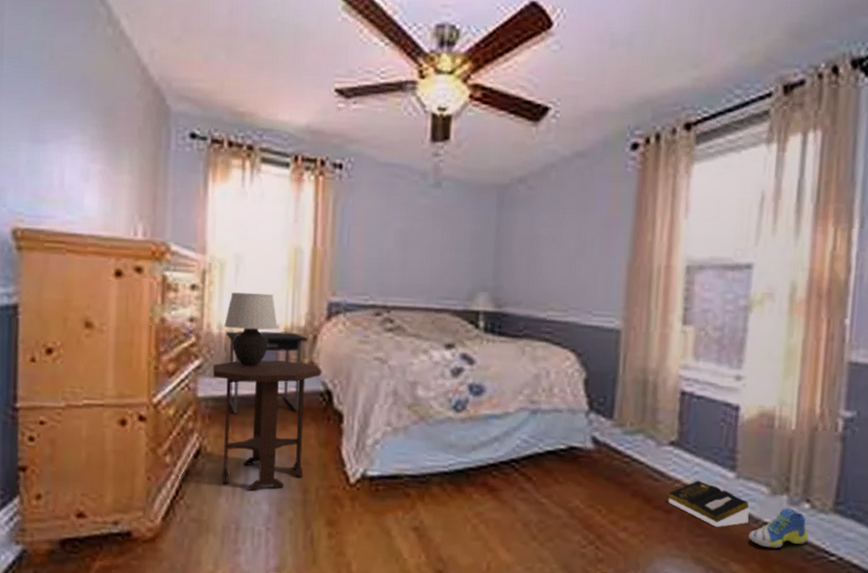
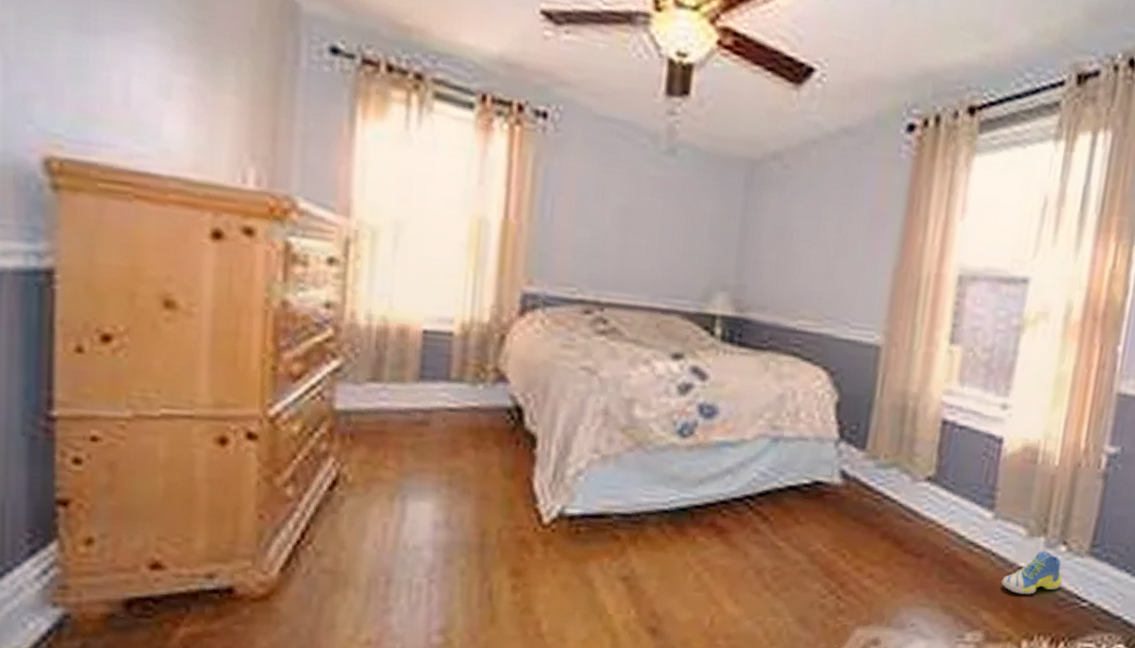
side table: present [212,360,321,491] -> none [357,363,510,533]
table lamp: present [224,292,278,366] -> none [375,272,452,371]
nightstand: present [225,331,309,414] -> none [376,323,494,433]
book: present [668,480,750,527] -> none [920,520,1005,572]

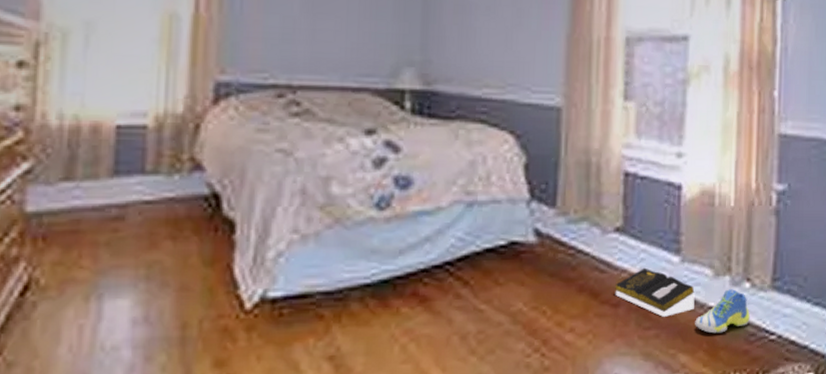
book: none [920,520,1005,572] -> present [615,267,695,317]

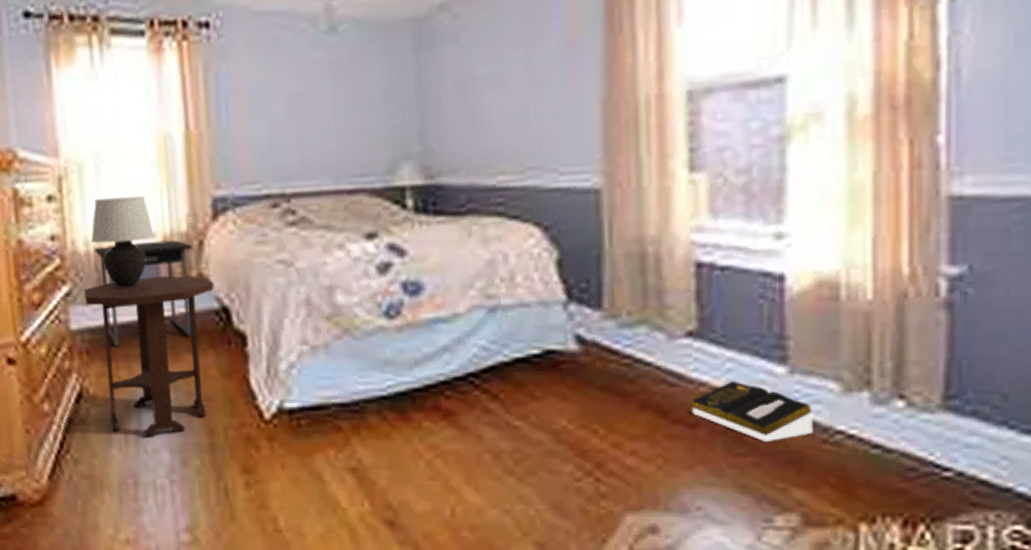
side table: none [48,158,206,333] -> present [83,275,214,437]
table lamp: none [67,71,145,167] -> present [91,196,154,287]
nightstand: none [68,120,188,232] -> present [93,240,193,346]
sneaker: present [695,289,750,334] -> none [815,409,906,465]

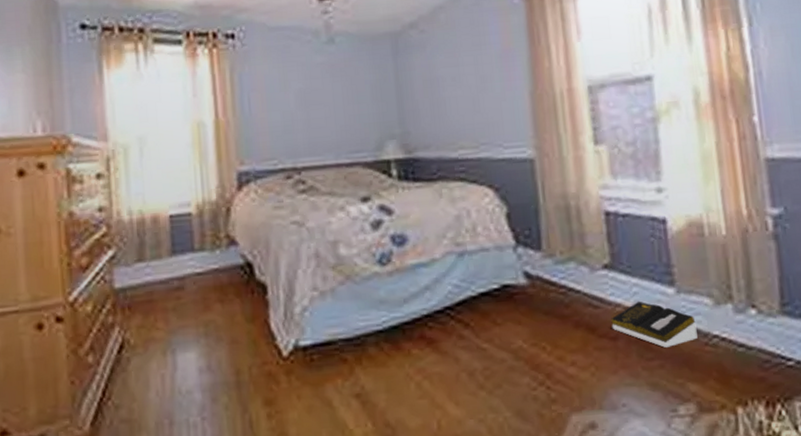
side table: present [83,275,214,437] -> none [126,237,239,380]
table lamp: present [91,196,154,287] -> none [134,172,189,249]
nightstand: present [93,240,193,346] -> none [136,207,222,301]

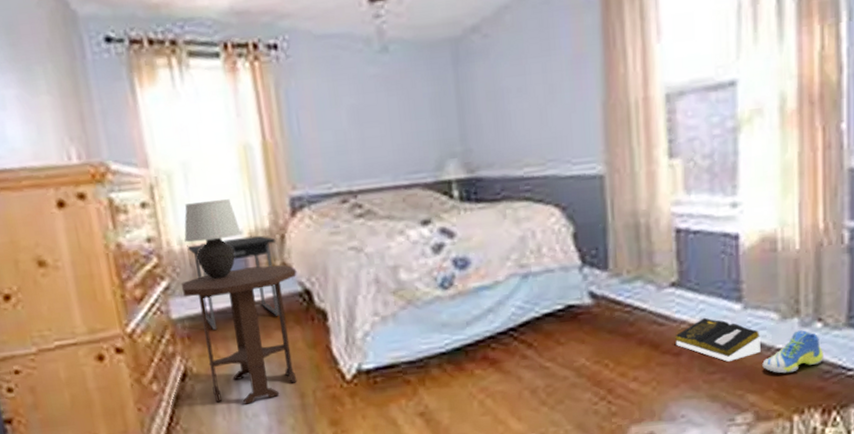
side table: none [126,237,239,380] -> present [181,265,298,405]
table lamp: none [134,172,189,249] -> present [184,199,241,279]
nightstand: none [136,207,222,301] -> present [187,235,279,330]
sneaker: none [700,316,761,362] -> present [762,330,823,374]

